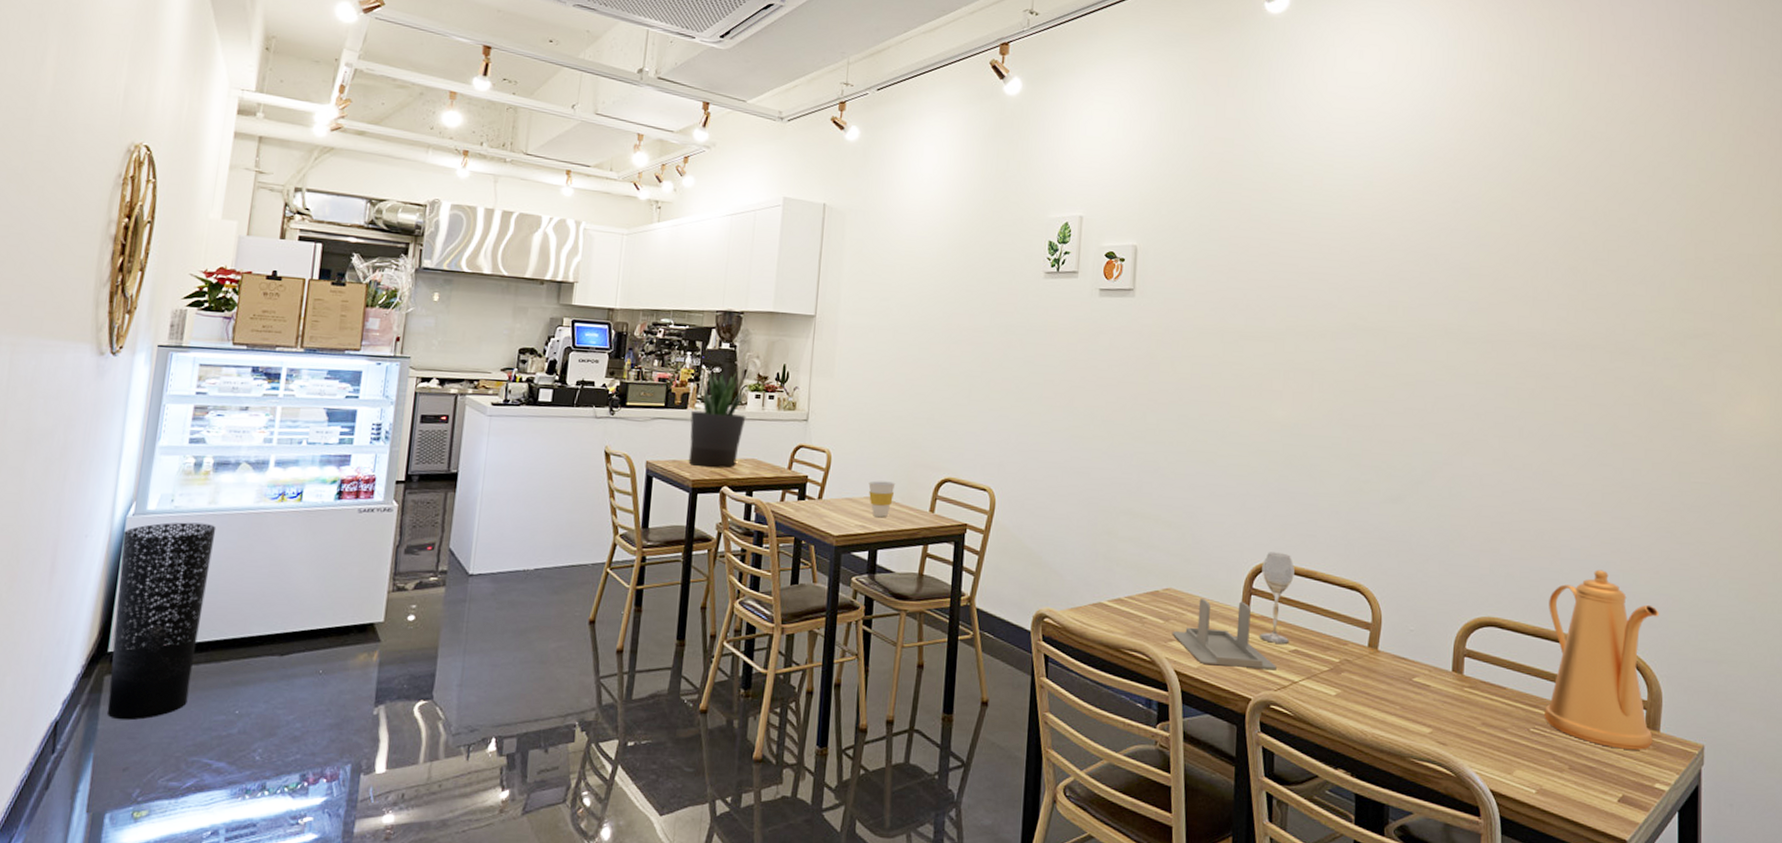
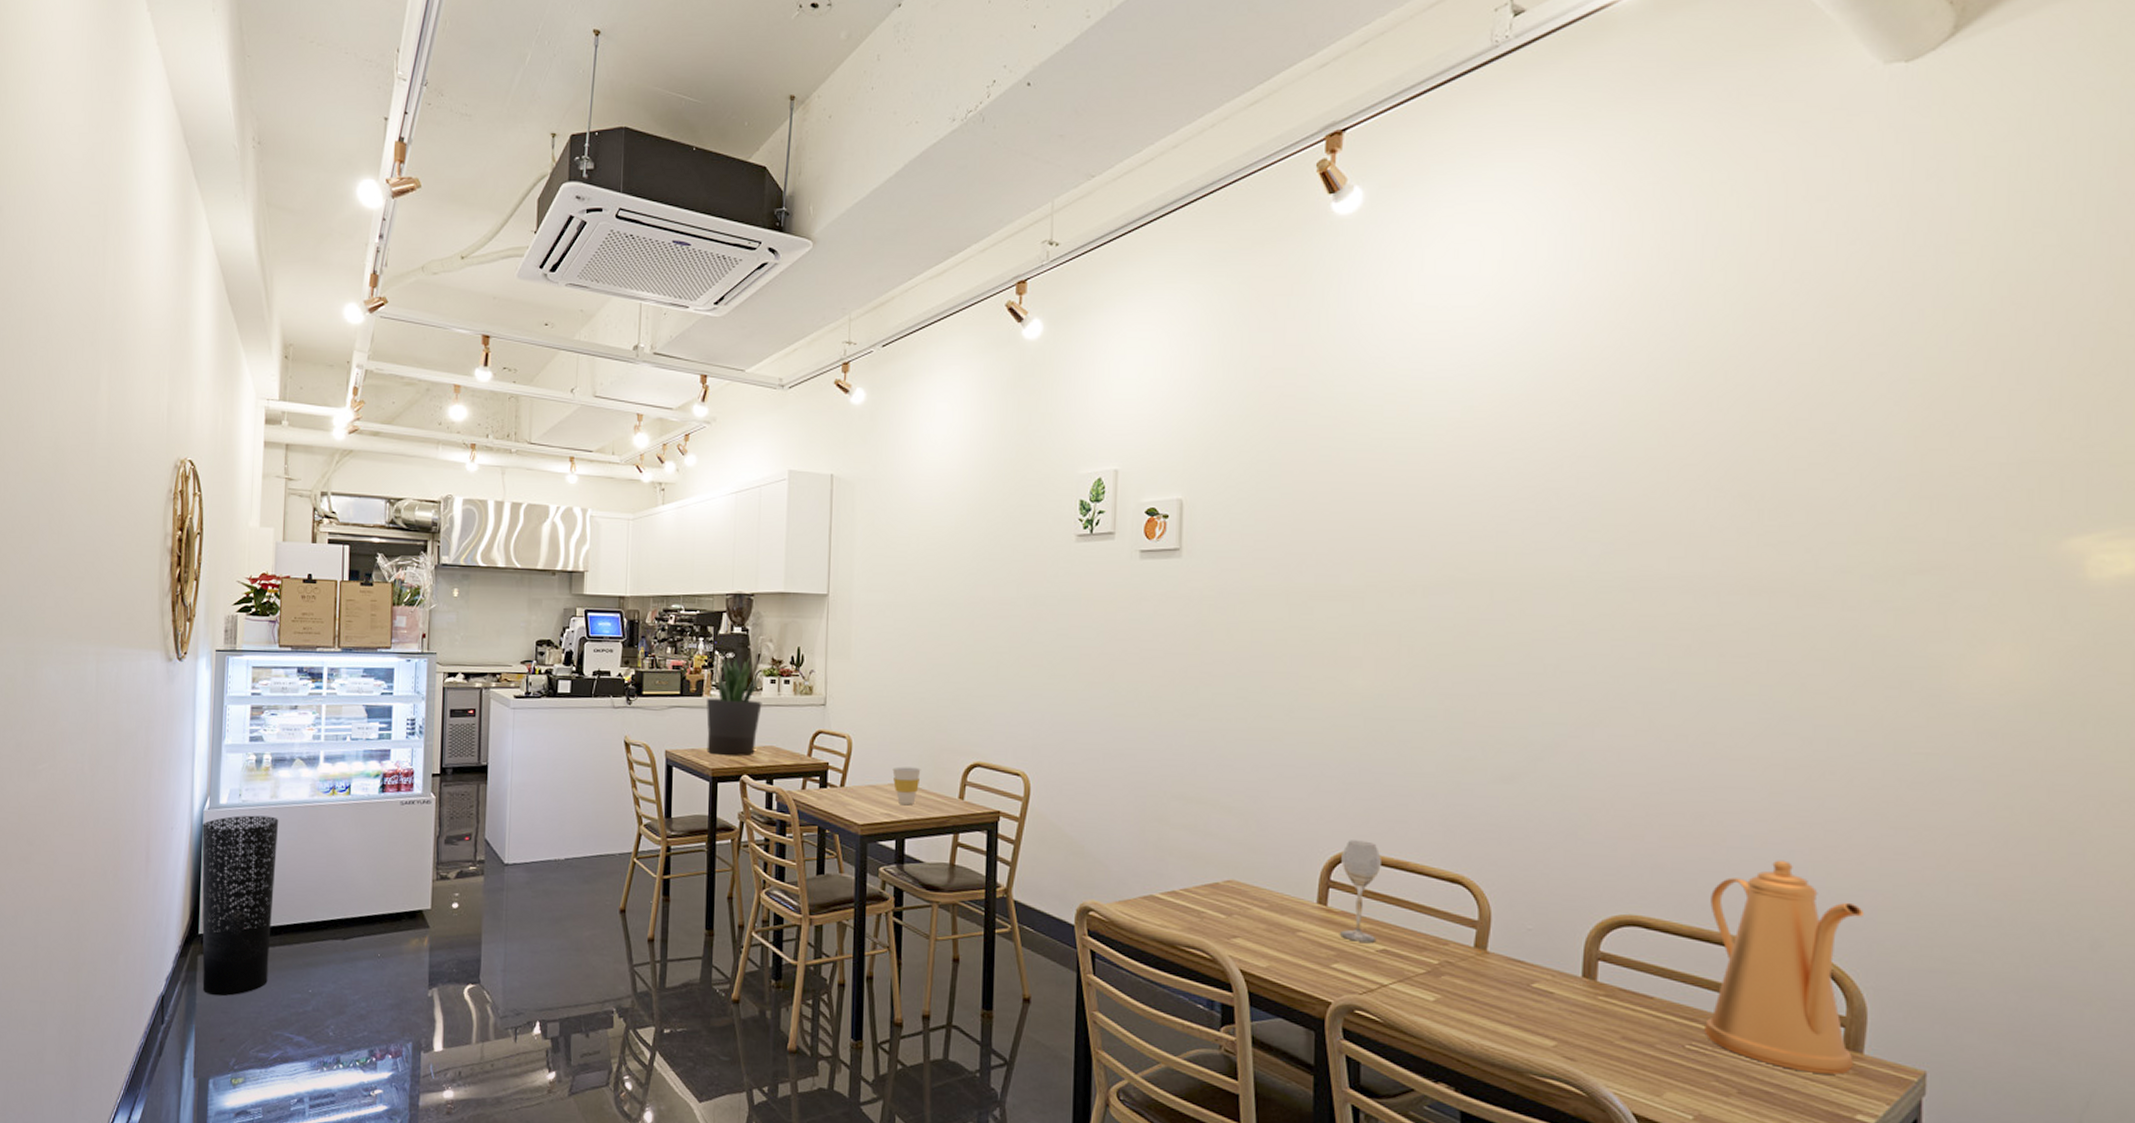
napkin holder: present [1172,599,1277,669] -> none [1235,892,1362,971]

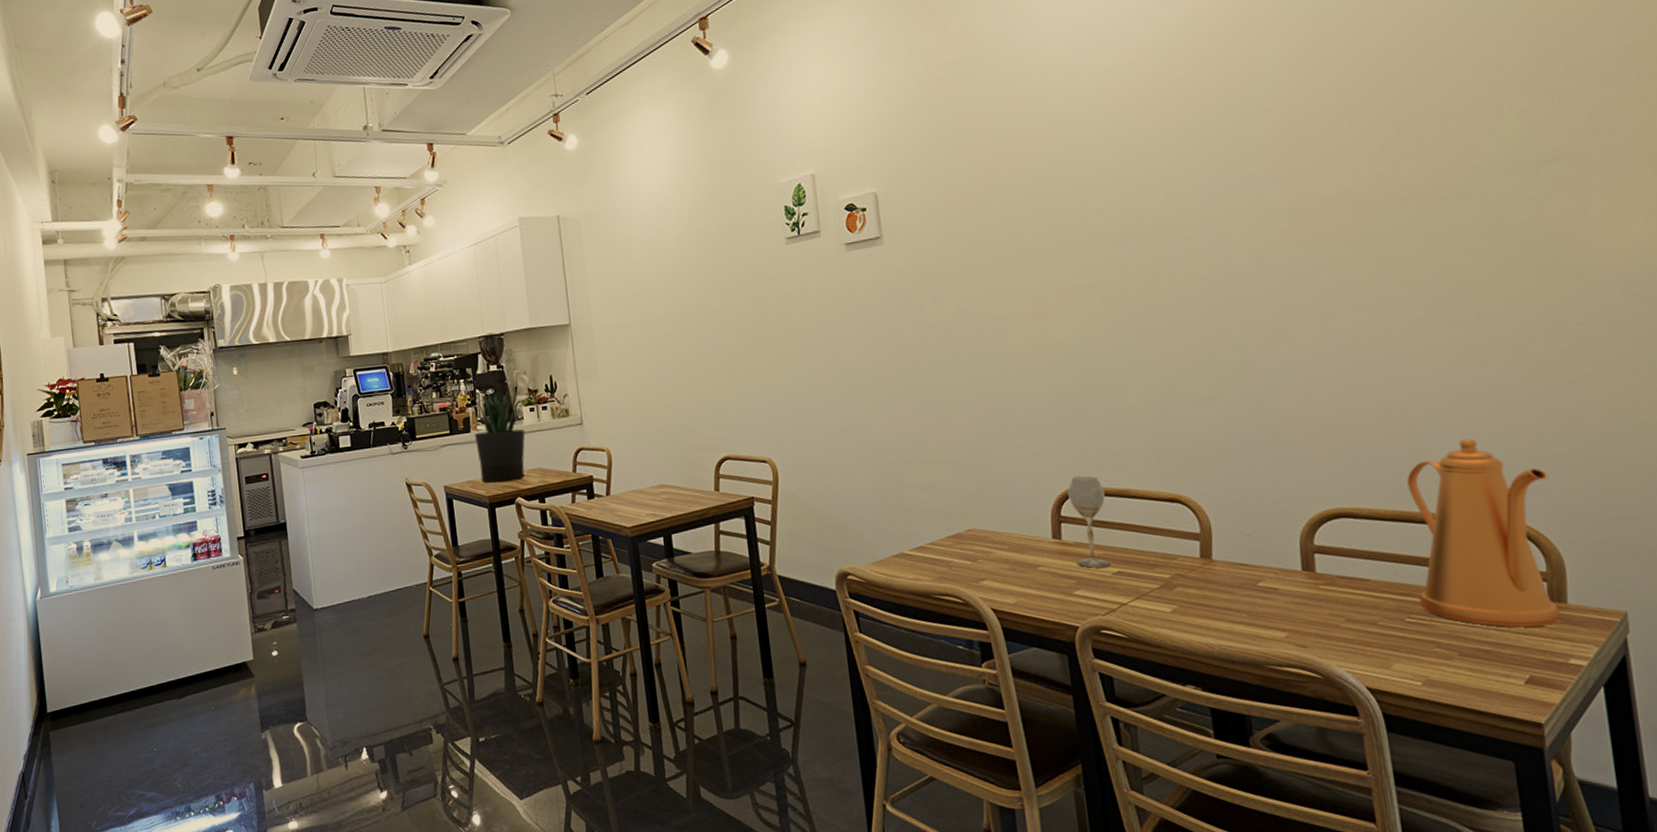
umbrella stand: present [202,815,279,996] -> none [37,597,116,767]
cup: present [892,766,921,806] -> none [651,468,677,504]

